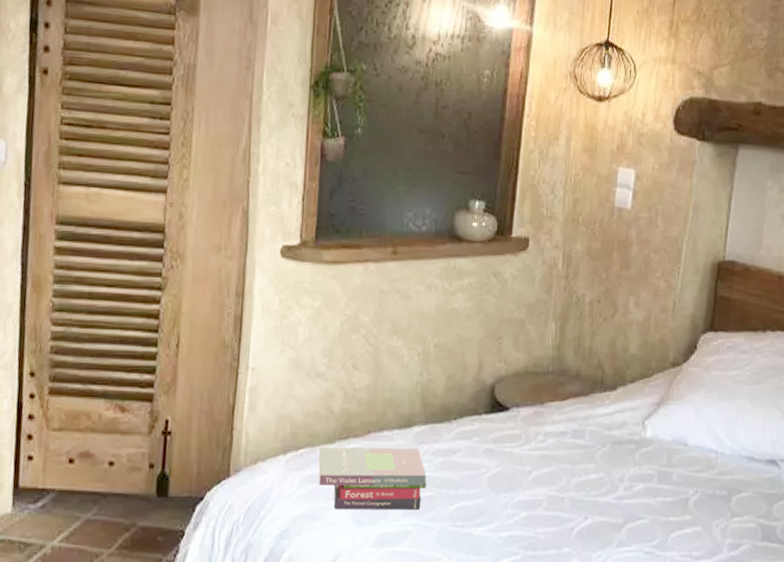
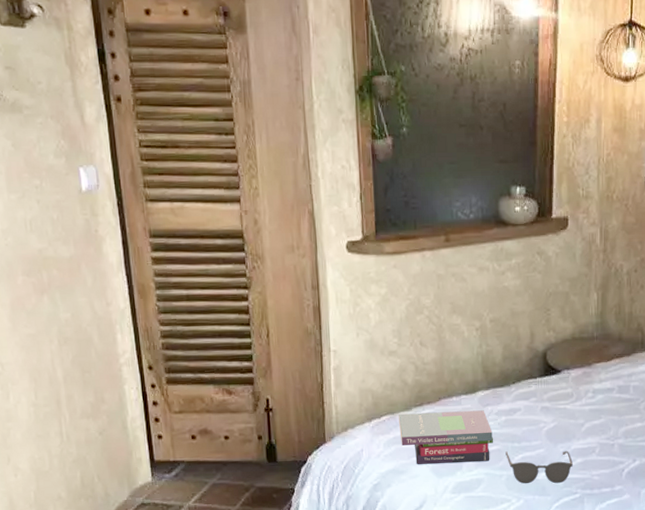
sunglasses: none [439,499,517,541] -> present [505,450,574,484]

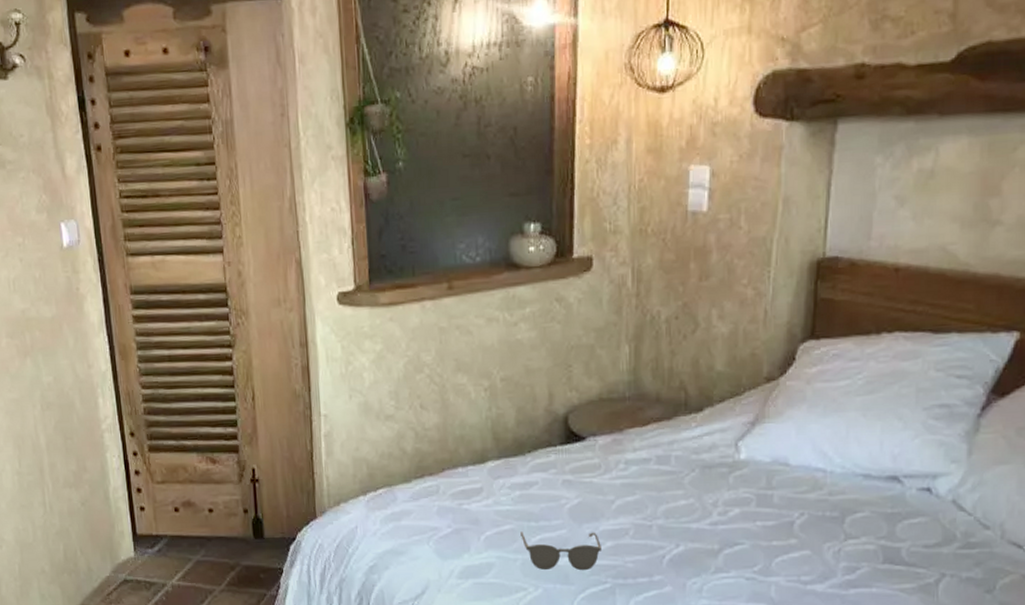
books: present [399,410,494,464] -> none [397,483,507,544]

